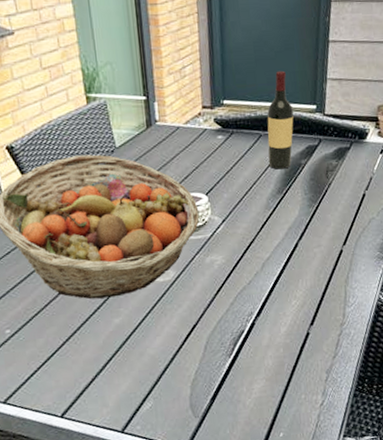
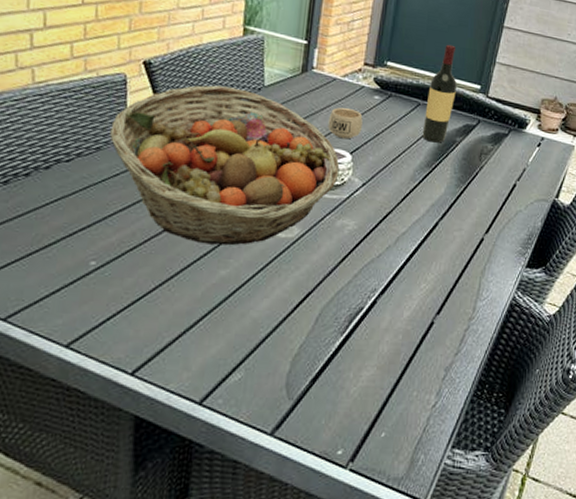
mug: none [179,153,212,183] -> present [328,107,363,140]

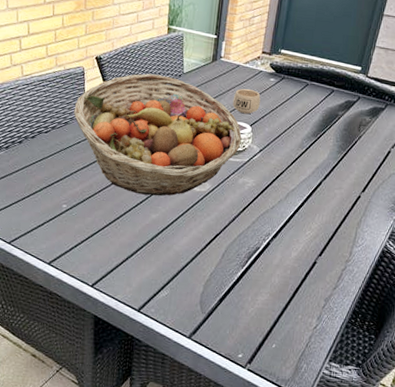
wine bottle: present [422,44,458,143] -> none [309,32,341,117]

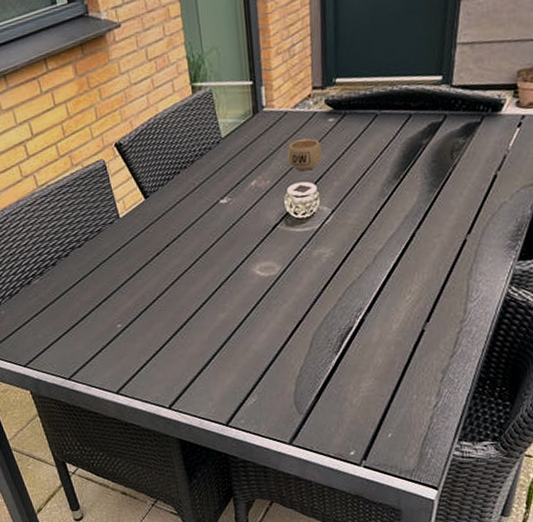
fruit basket: present [73,73,242,196] -> none [103,147,307,295]

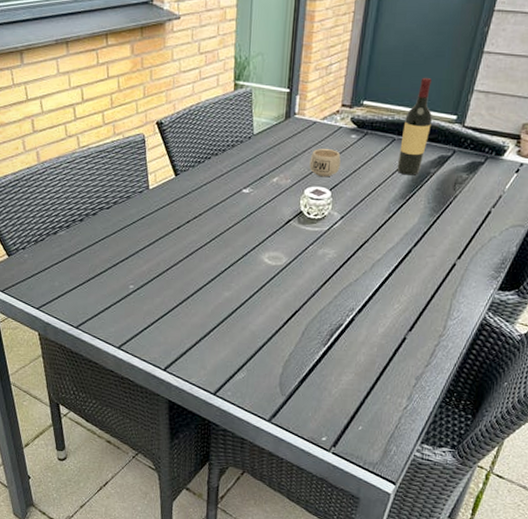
wine bottle: none [384,38,416,152] -> present [397,77,433,175]

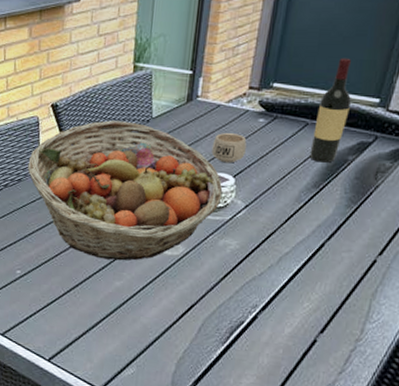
fruit basket: none [136,137,321,272] -> present [27,120,223,261]

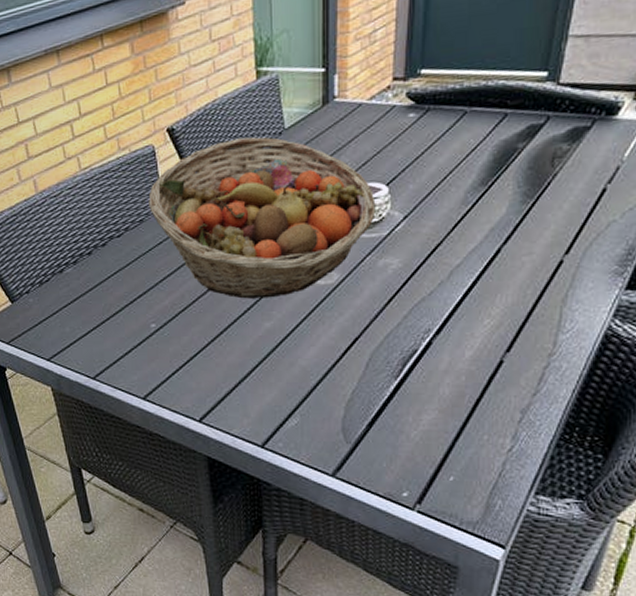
mug: present [211,133,247,163] -> none [358,134,397,171]
wine bottle: present [309,57,352,163] -> none [472,28,515,155]

